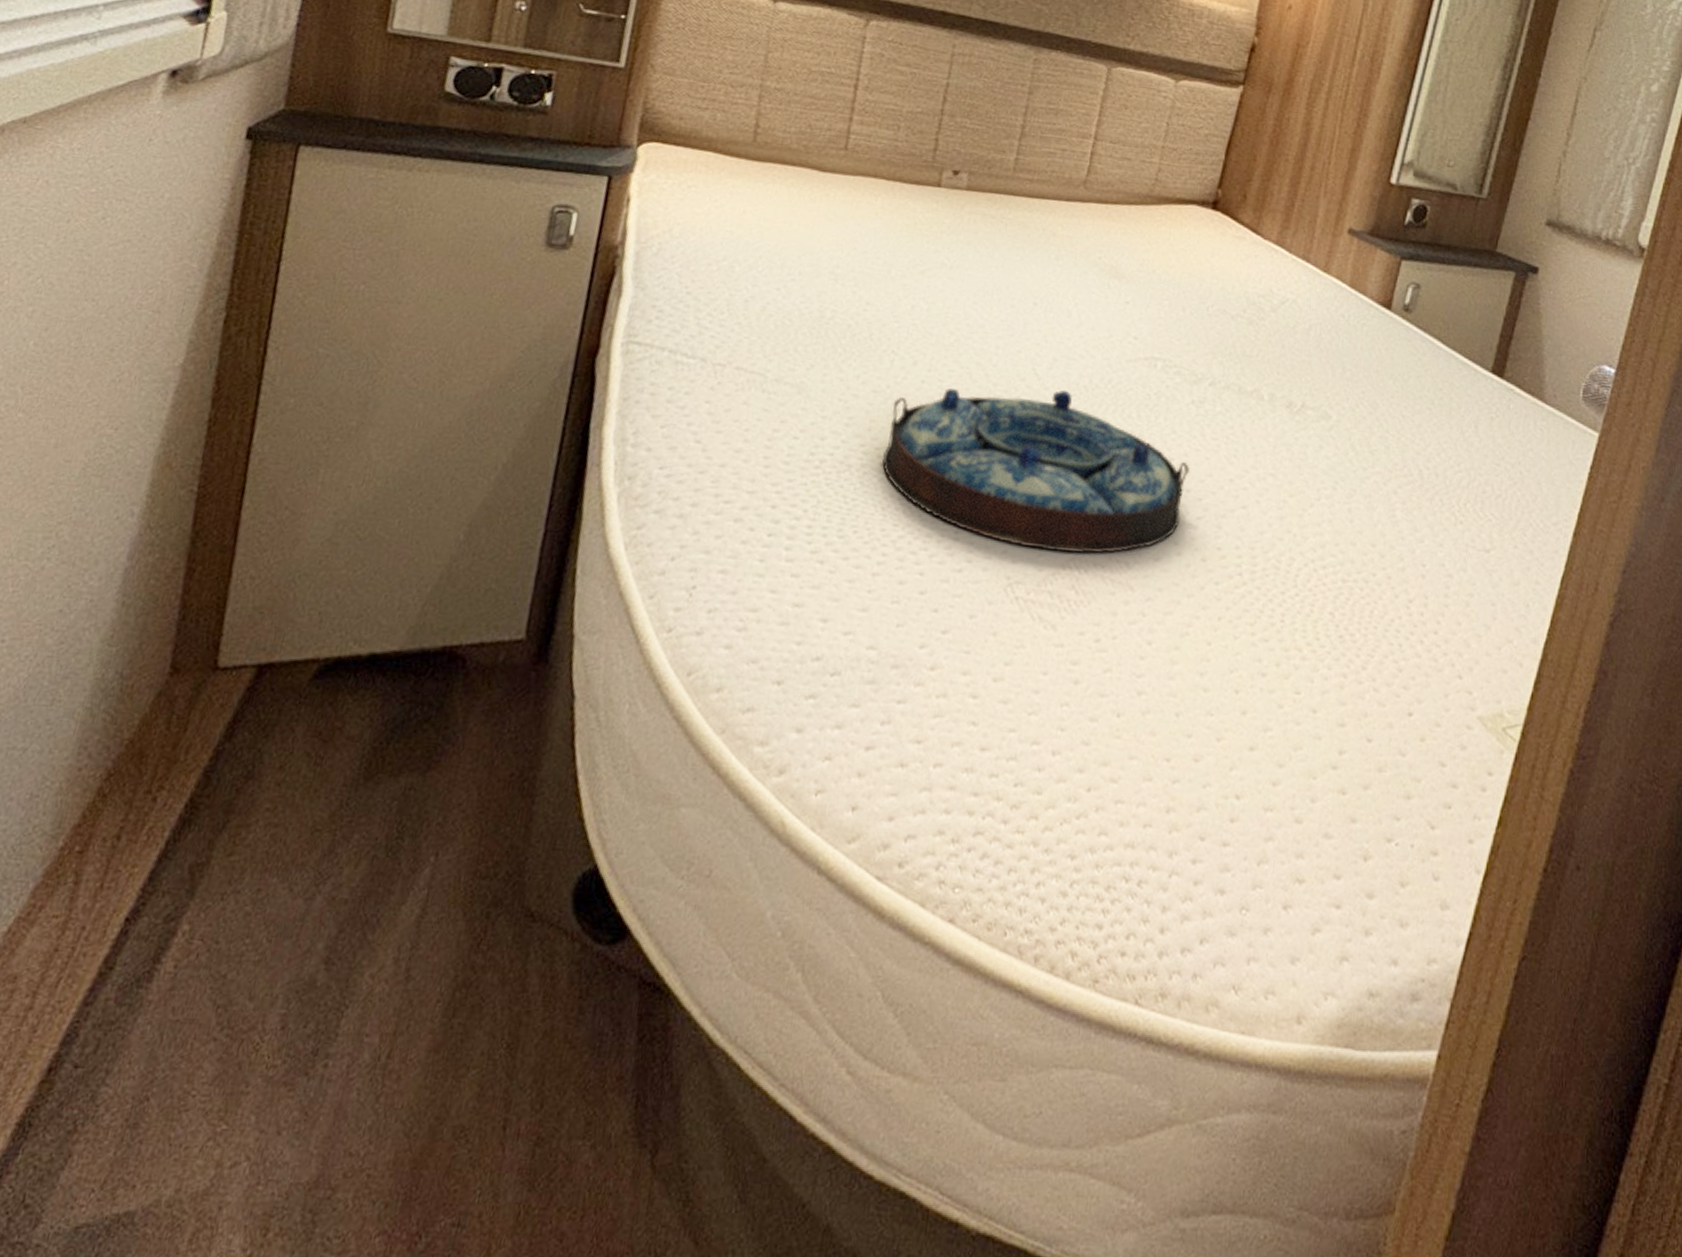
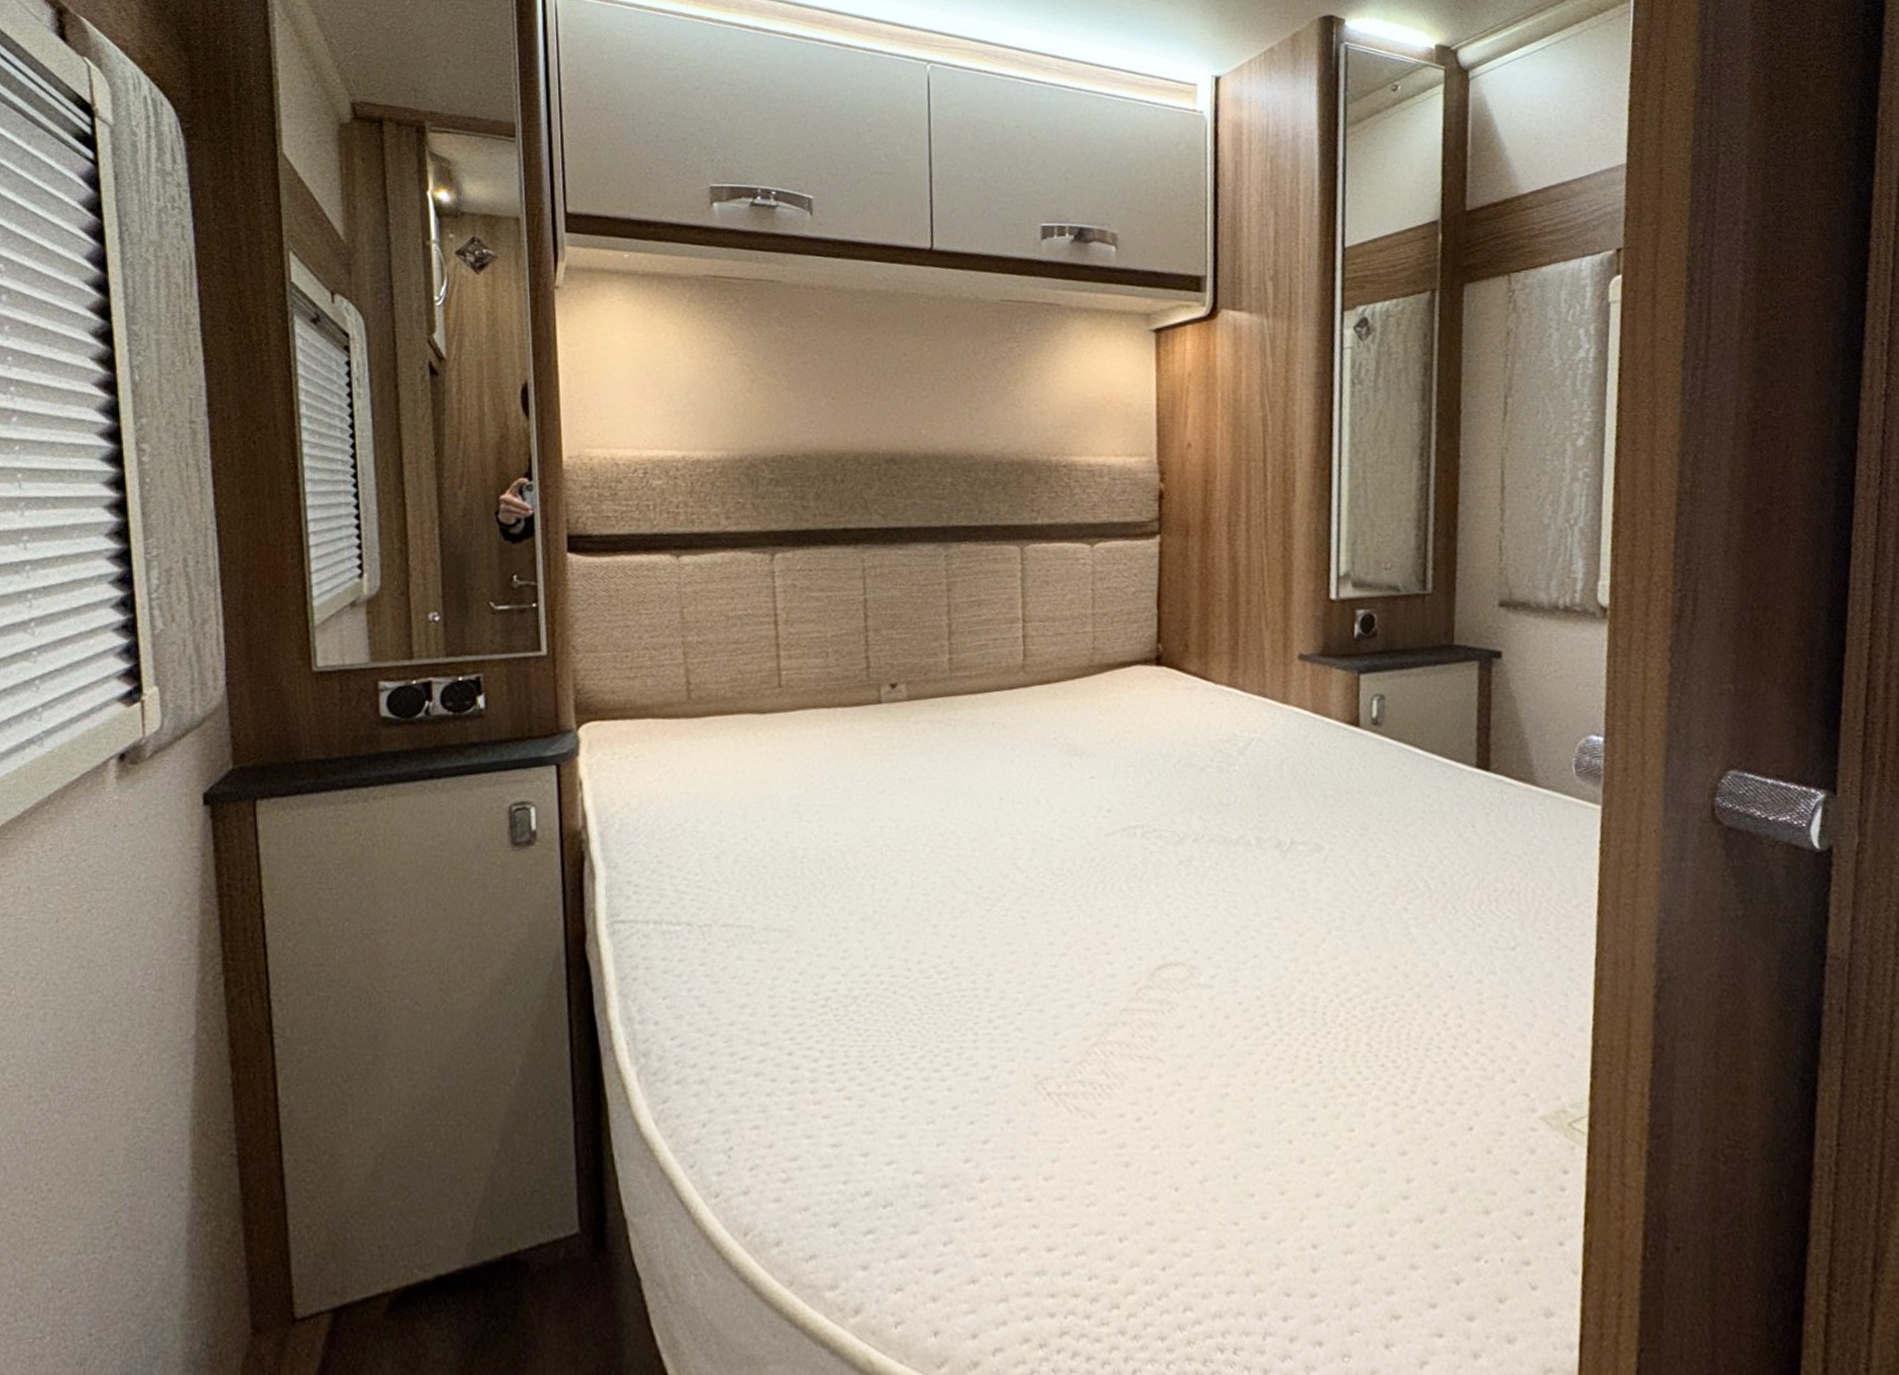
serving tray: present [882,388,1190,554] -> none [883,878,1195,1042]

